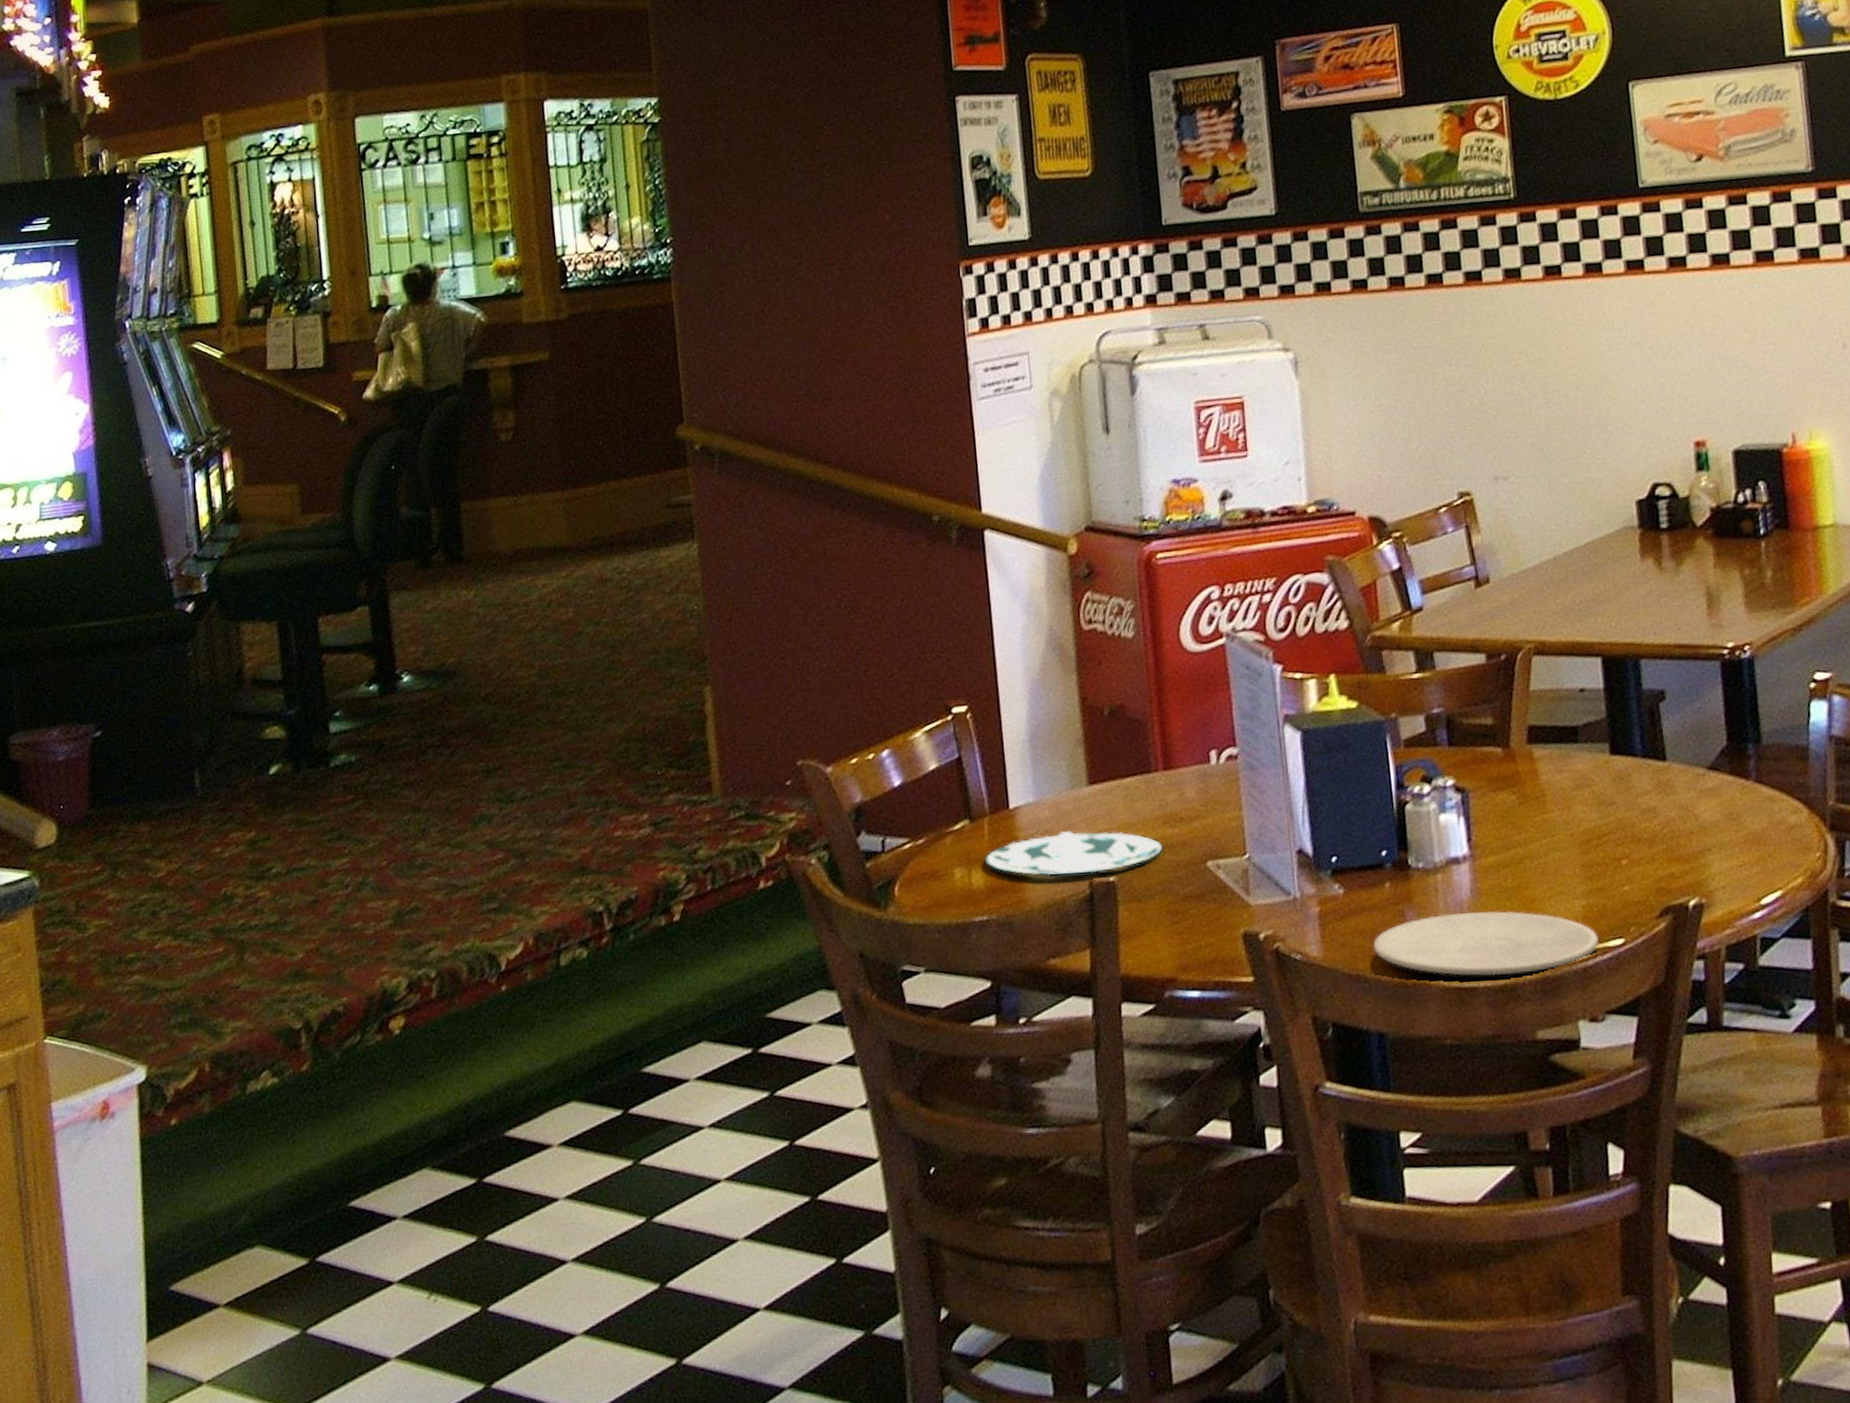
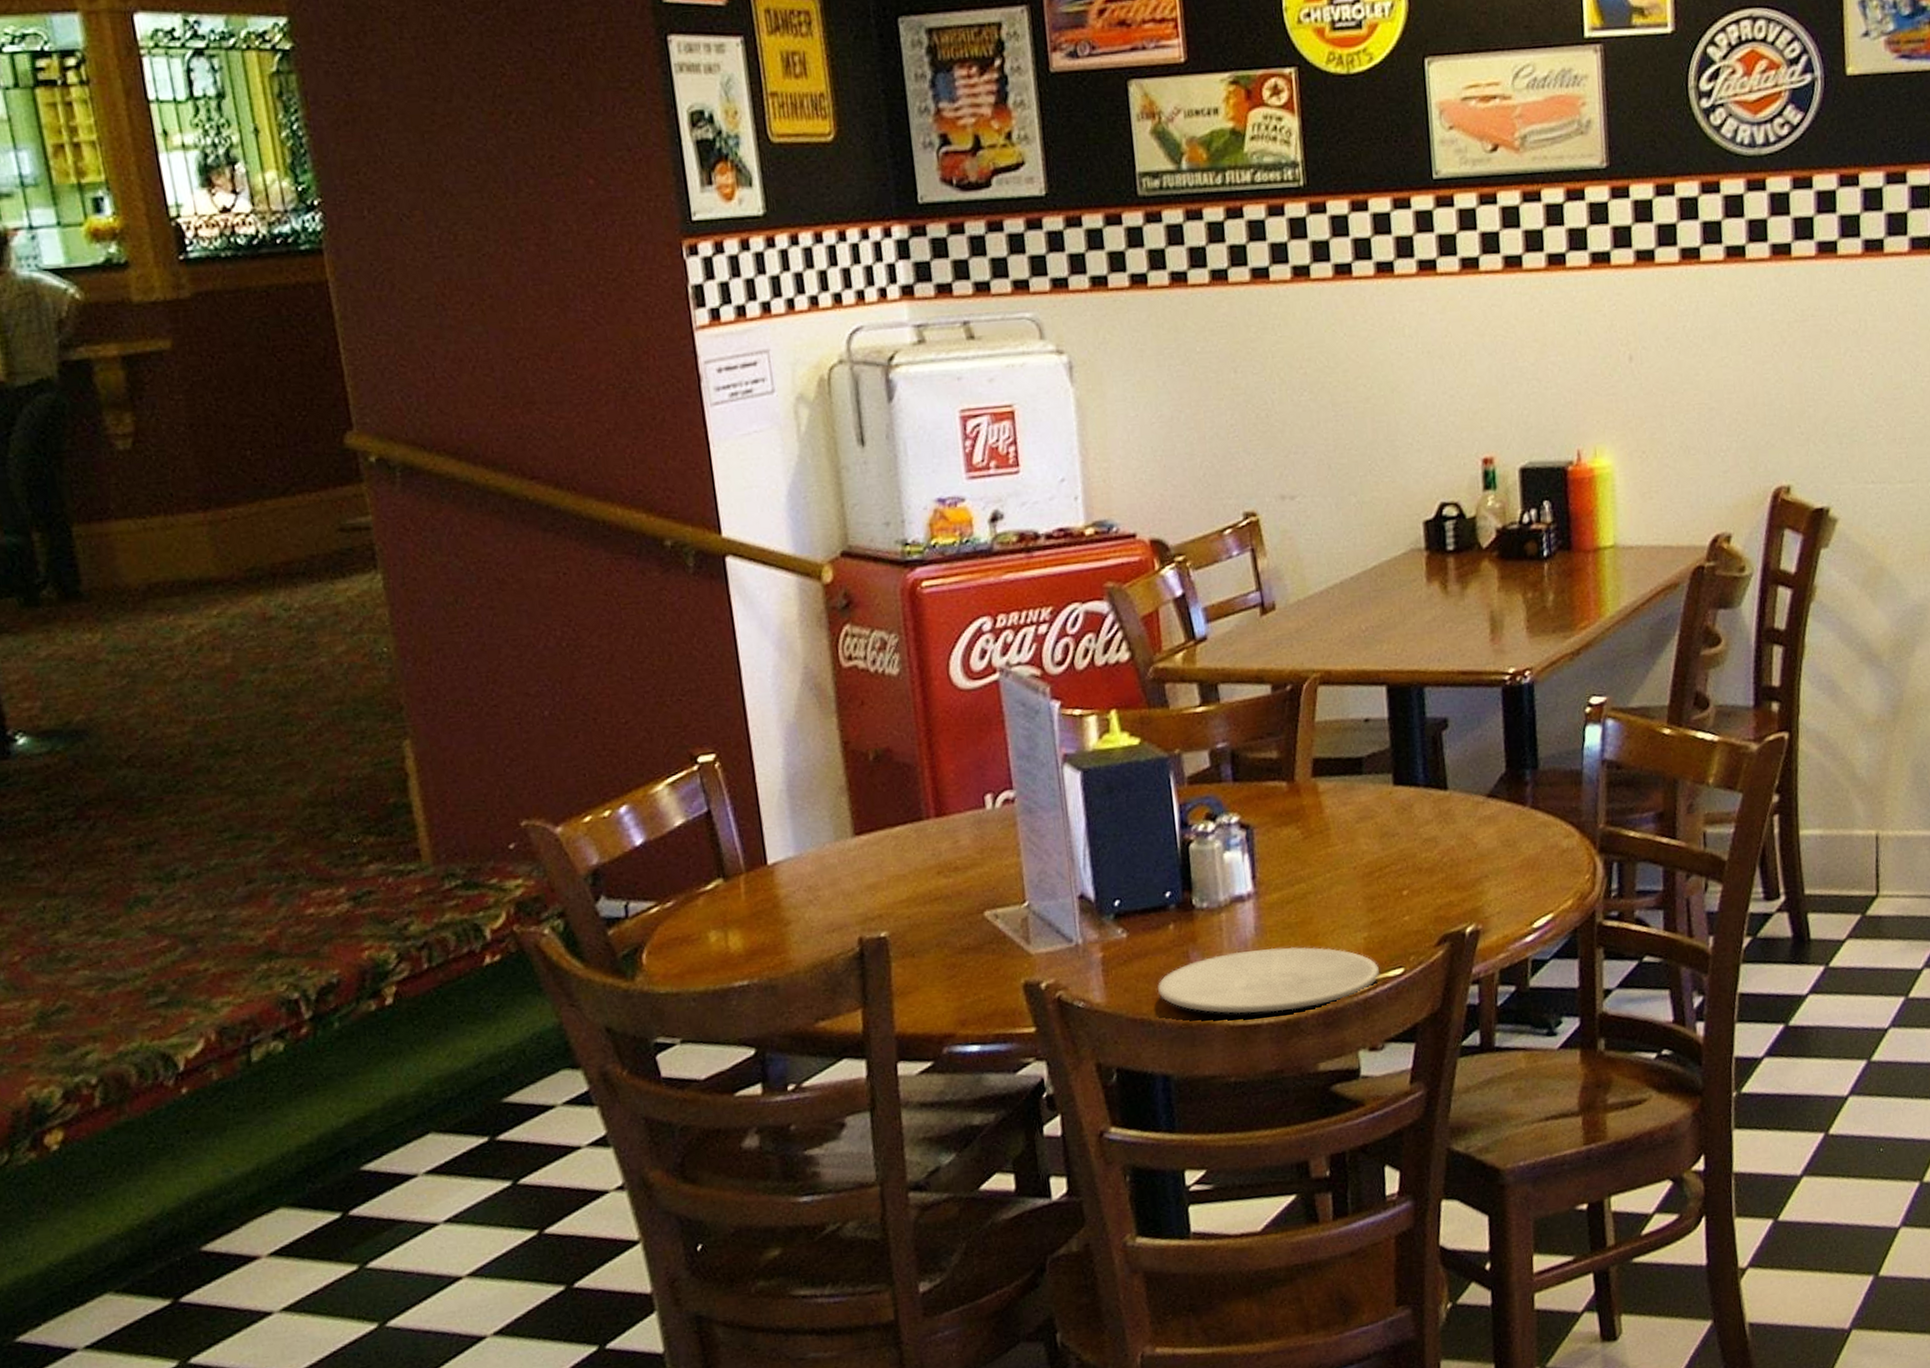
plate: present [985,830,1163,876] -> none [743,885,937,935]

